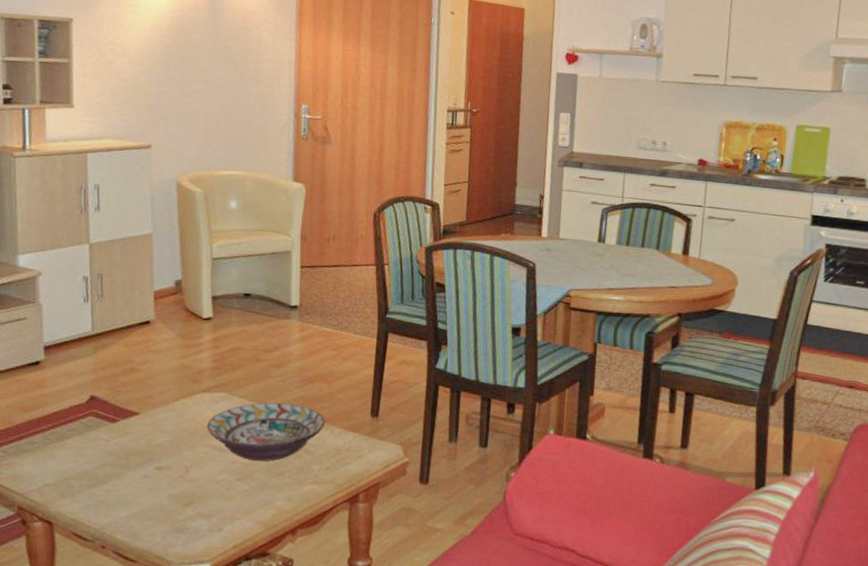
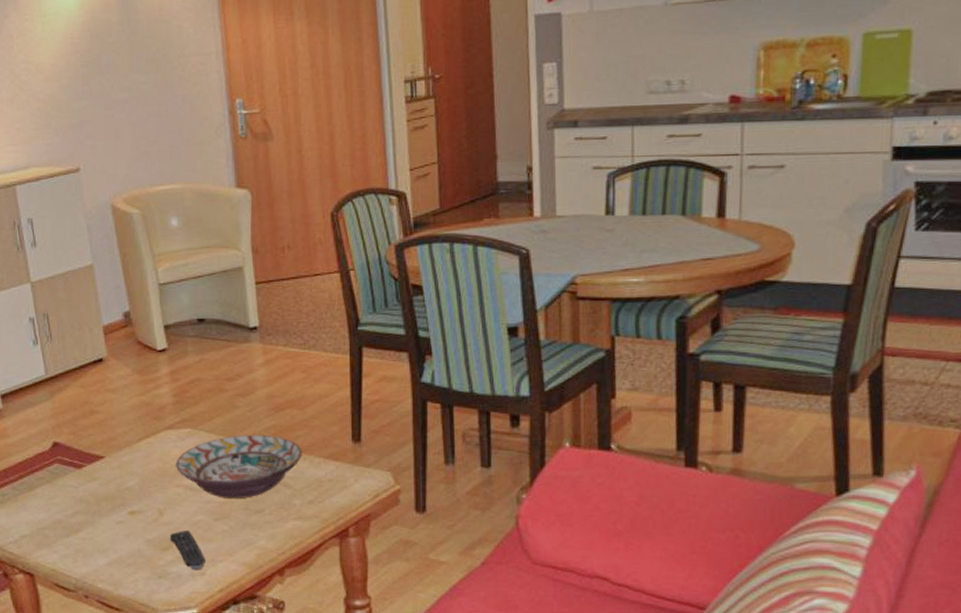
remote control: none [193,487,225,527] -> present [170,529,207,571]

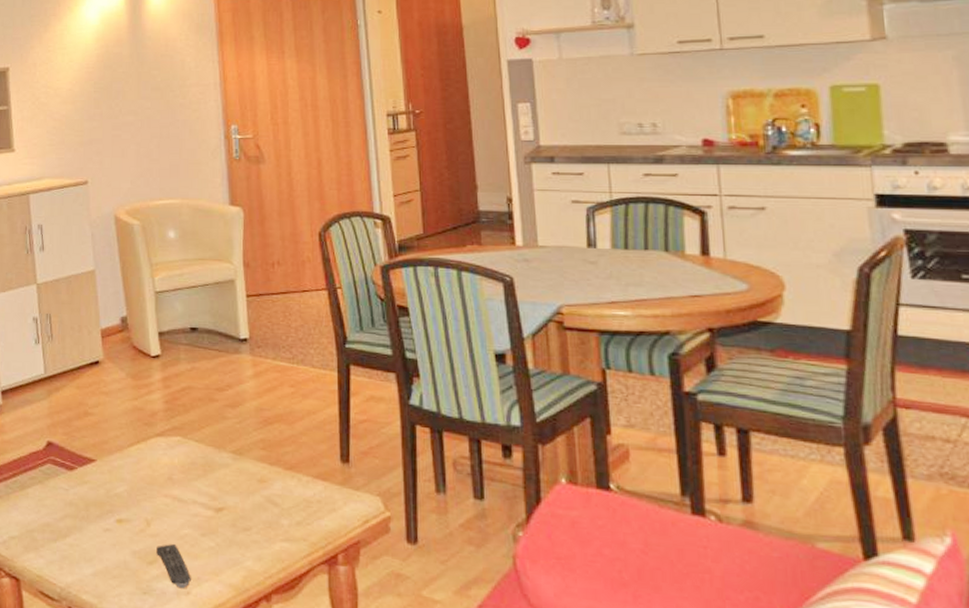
decorative bowl: present [176,434,303,498] -> none [165,447,291,514]

